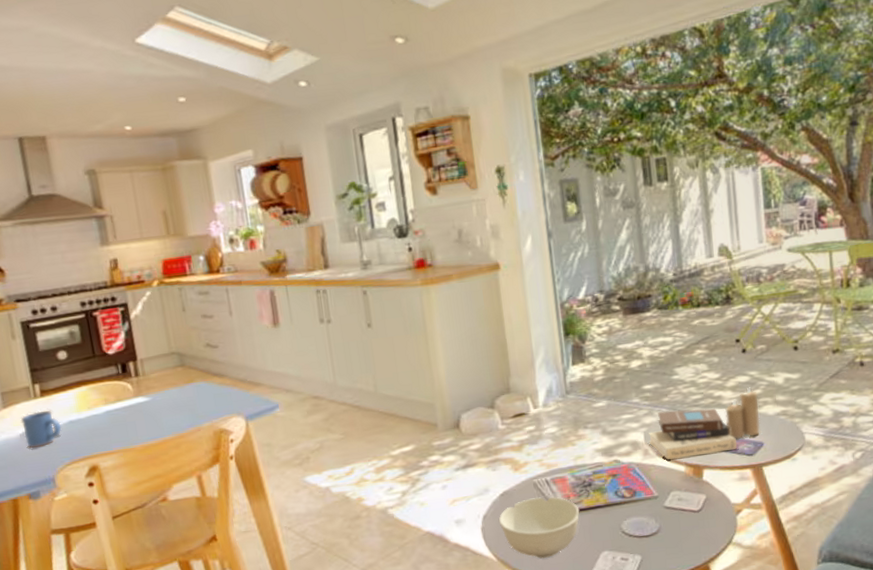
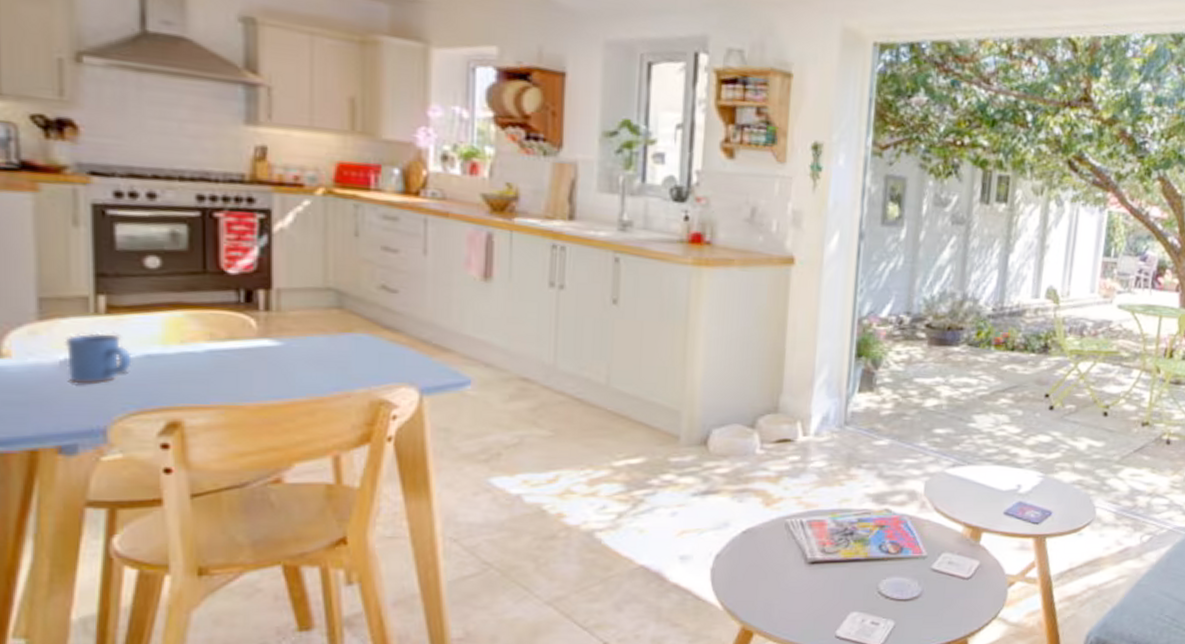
bowl: present [498,496,580,559] -> none [734,539,834,614]
books: present [648,408,737,460] -> none [928,462,1025,518]
candle: present [724,386,760,439] -> none [1017,447,1058,504]

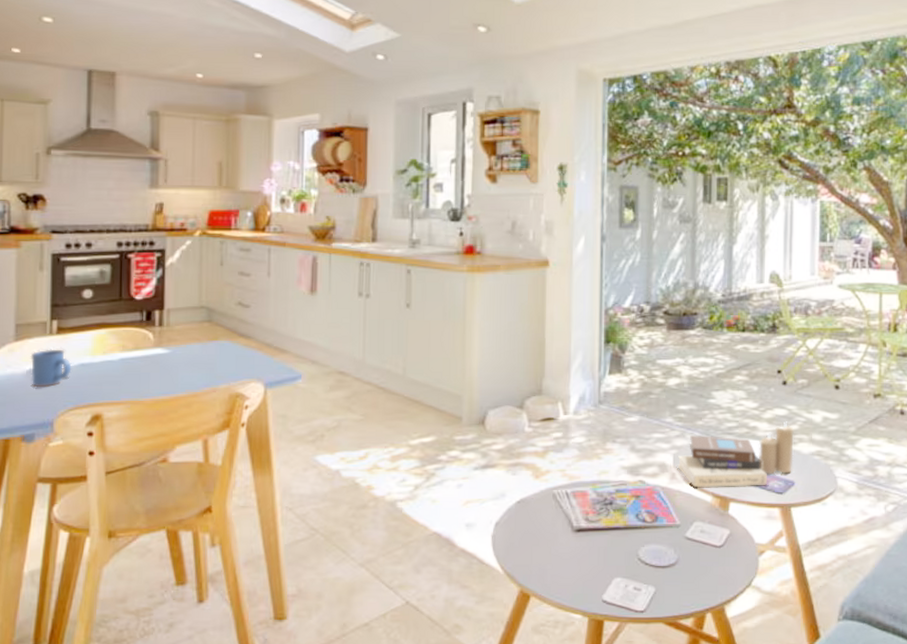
books: none [928,462,1025,518] -> present [677,435,768,488]
candle: none [1017,447,1058,504] -> present [758,420,795,475]

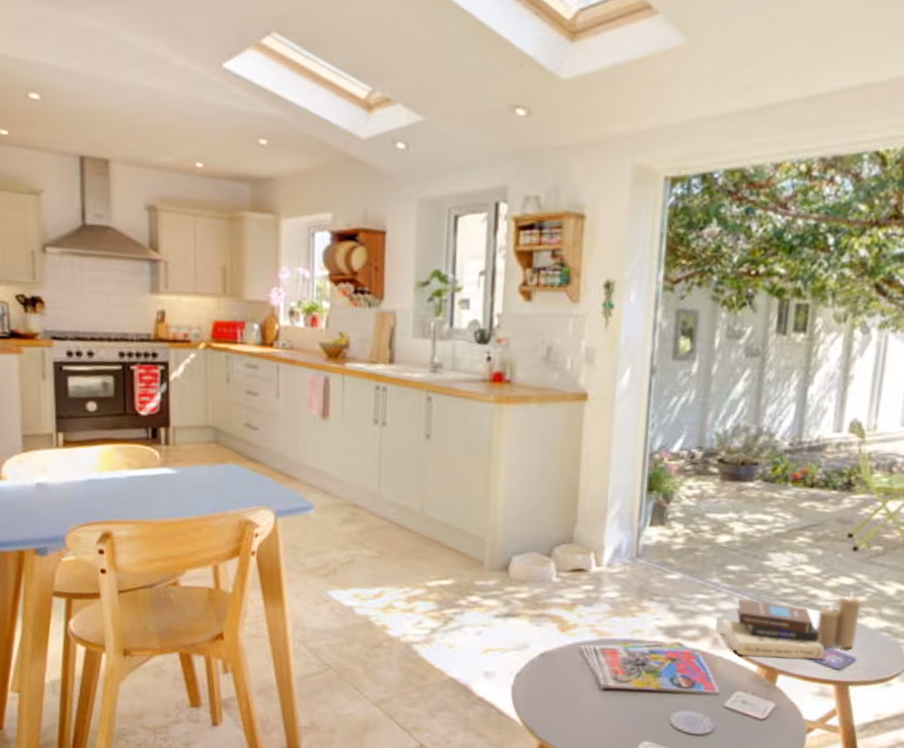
mug: present [30,349,72,387] -> none [38,462,80,501]

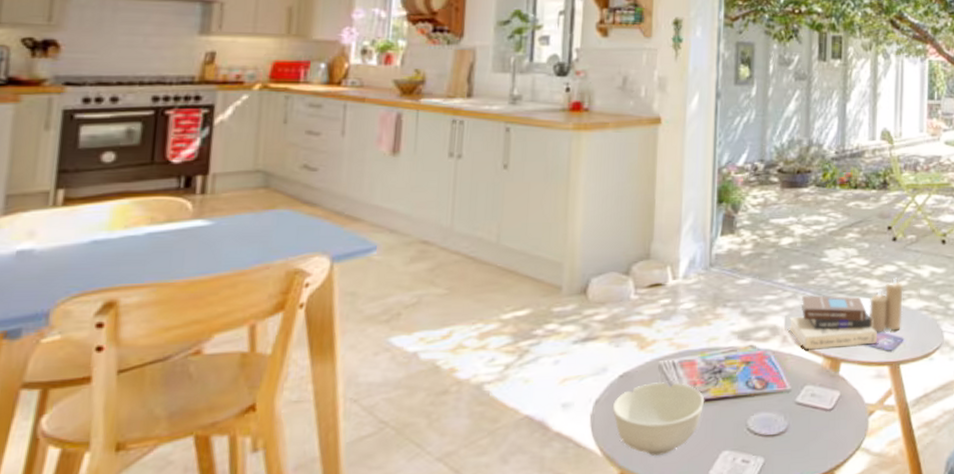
bowl: none [532,665,626,735] -> present [612,381,705,457]

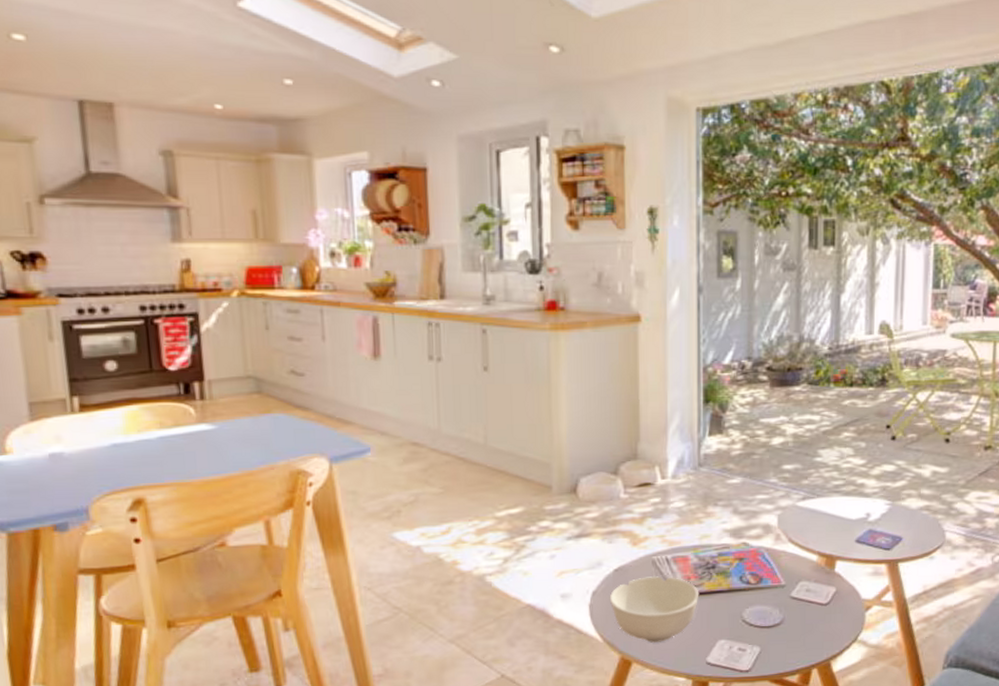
books: present [788,295,878,350] -> none [782,495,875,547]
candle: present [869,276,904,332] -> none [865,476,904,531]

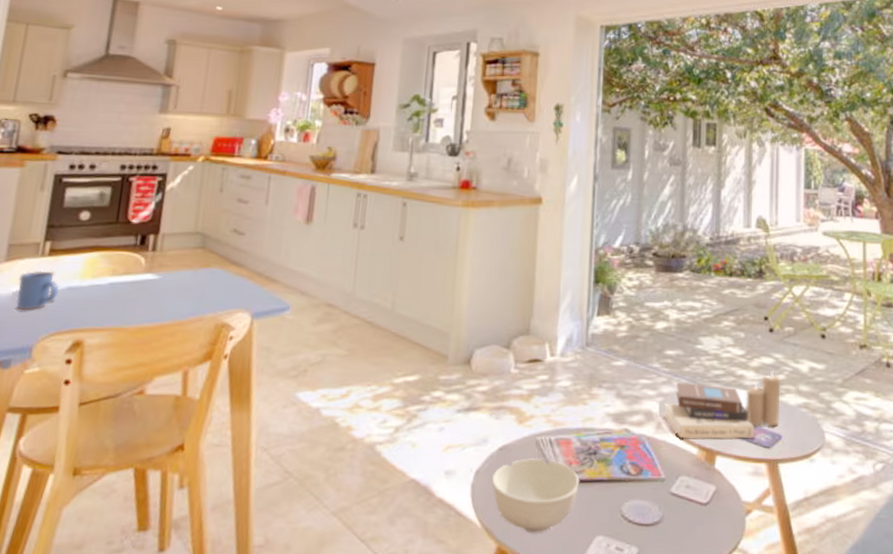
mug: none [51,429,103,471] -> present [16,271,60,310]
books: none [782,495,875,547] -> present [663,382,755,439]
candle: none [865,476,904,531] -> present [745,369,782,427]

